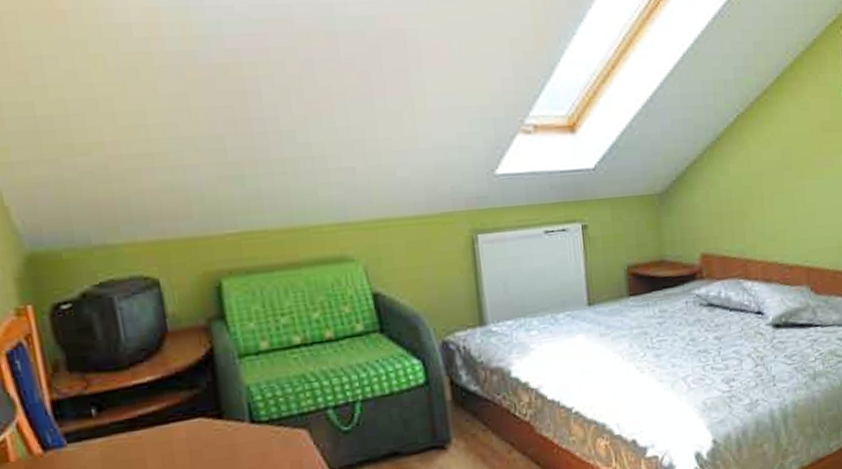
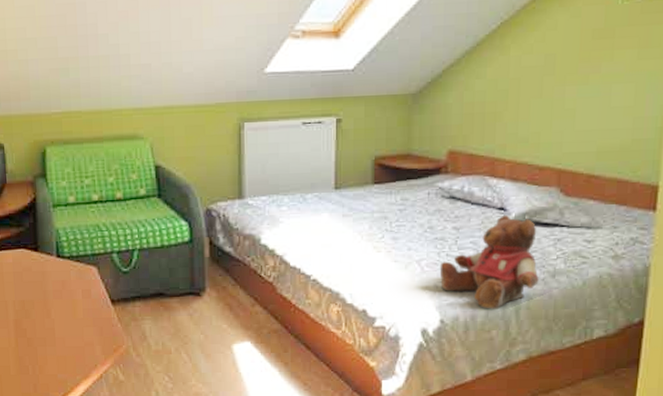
teddy bear: none [705,318,802,422] -> present [439,214,539,309]

